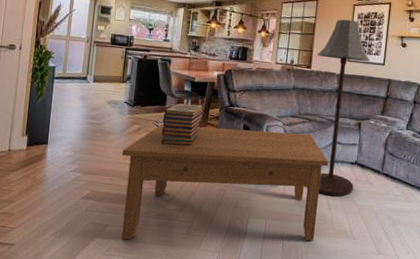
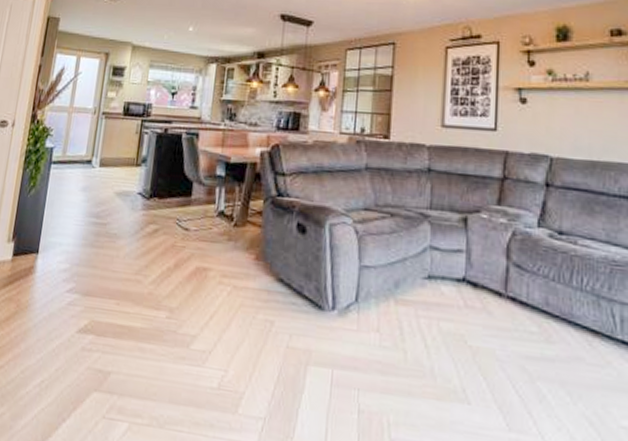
coffee table: present [121,124,329,241] -> none [128,223,423,406]
book stack: present [160,103,204,147] -> none [184,193,242,256]
floor lamp: present [317,19,371,197] -> none [398,68,476,334]

